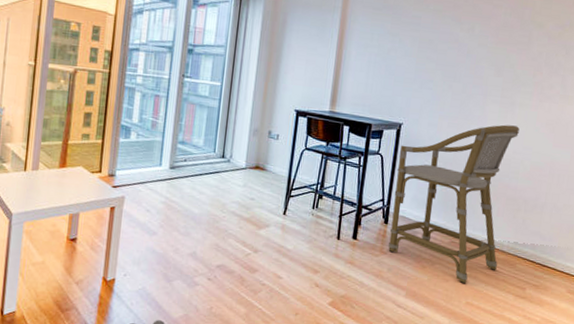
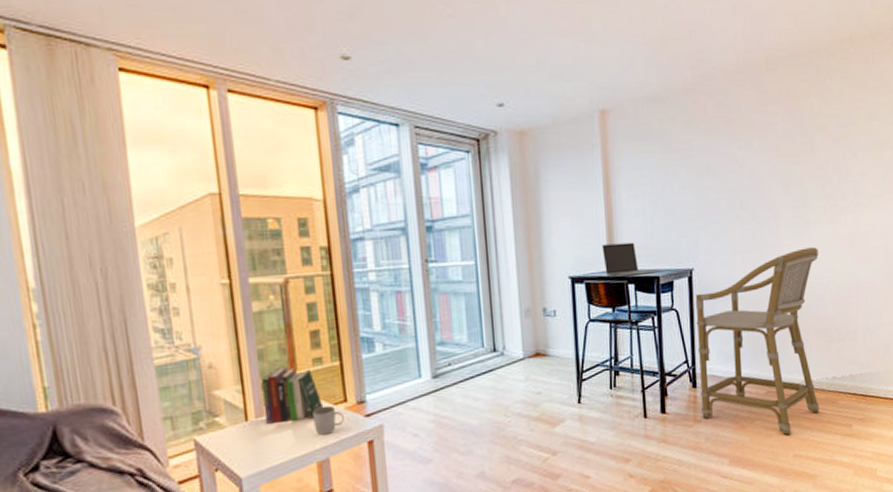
books: none [38,136,84,180] -> present [260,367,324,425]
mug: none [73,172,97,195] -> present [313,405,344,435]
laptop: none [326,89,375,121] -> present [602,242,662,276]

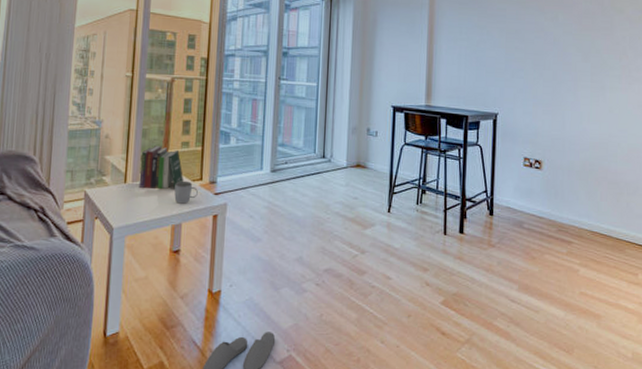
laptop: present [602,242,662,276] -> none [421,83,471,113]
bar stool: present [695,247,819,436] -> none [495,109,612,274]

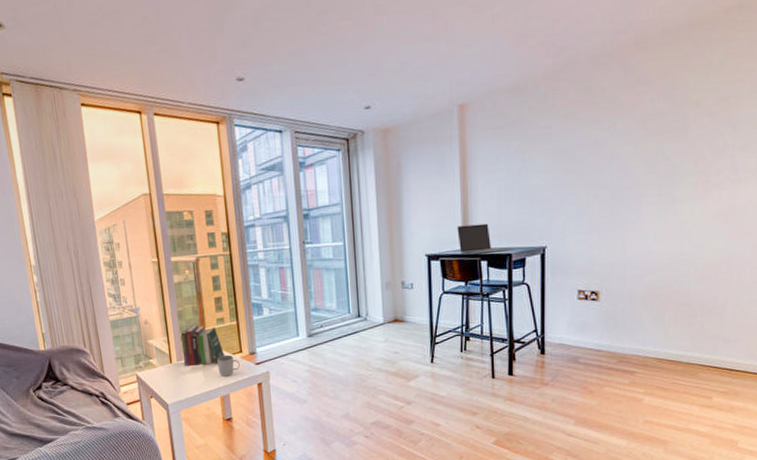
laptop: none [421,83,471,113] -> present [457,223,515,254]

